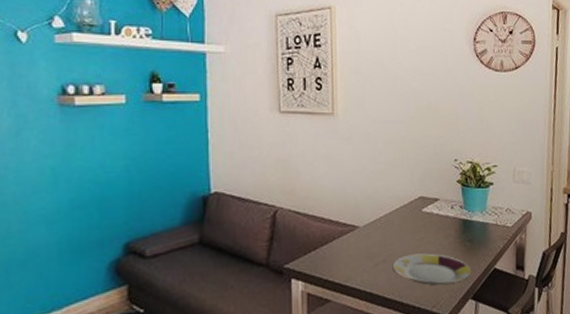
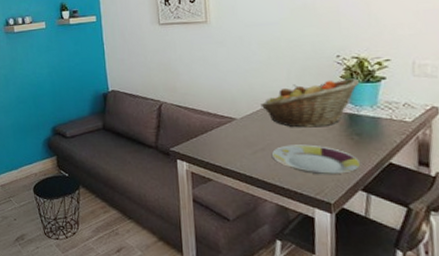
fruit basket: none [384,183,473,235] -> present [260,78,360,128]

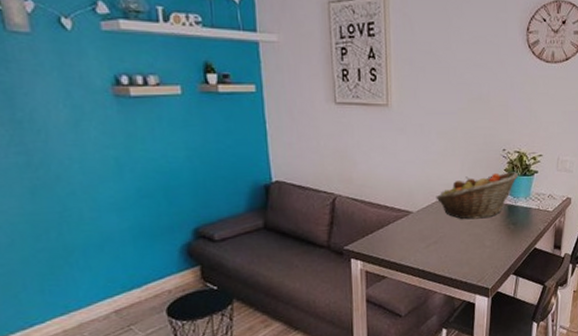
plate: present [272,144,361,175] -> none [444,235,514,264]

